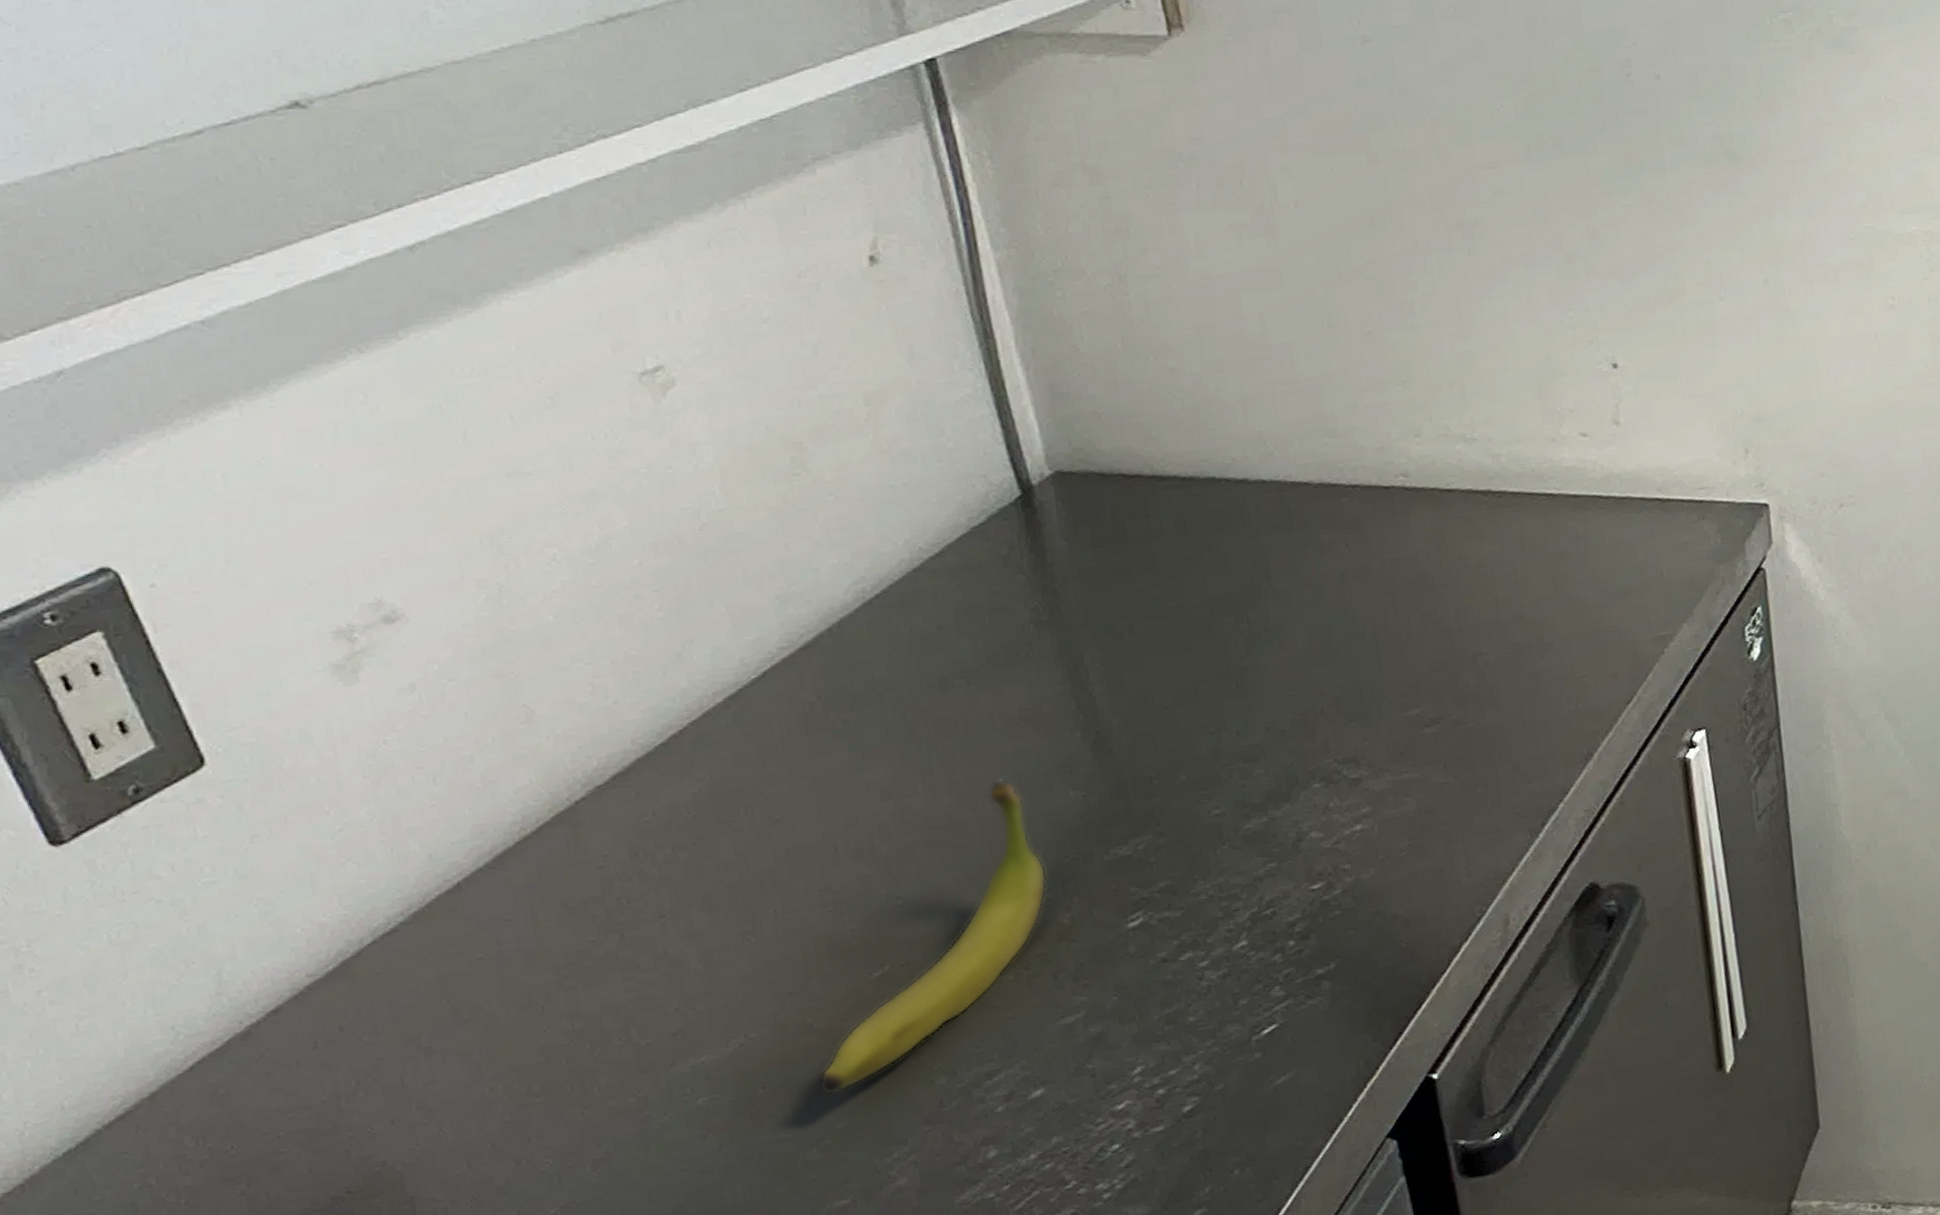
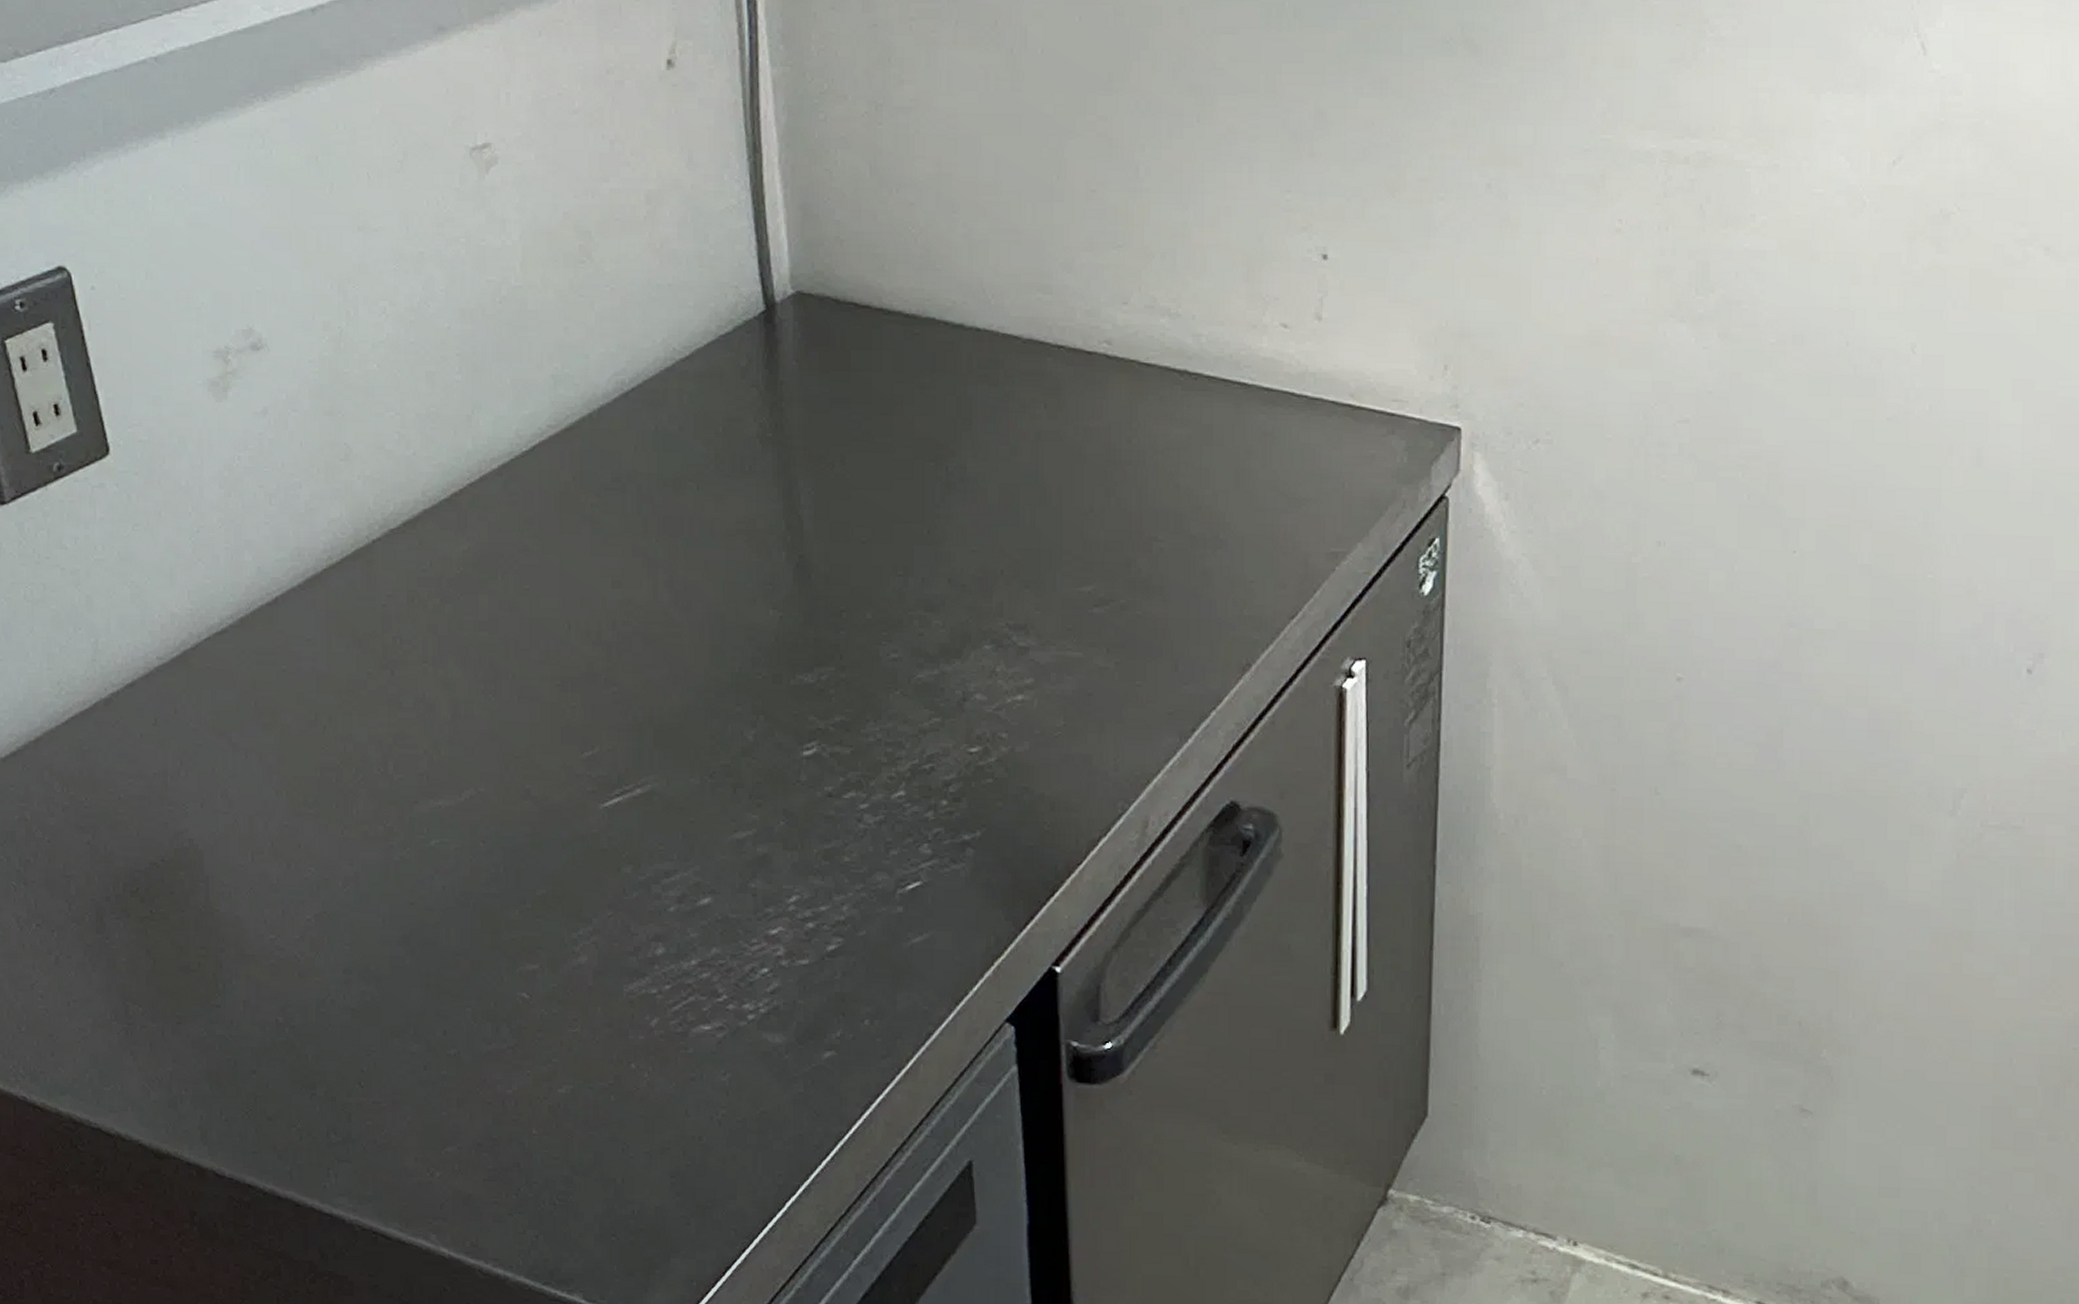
banana: present [817,778,1048,1096] -> none [527,585,740,863]

